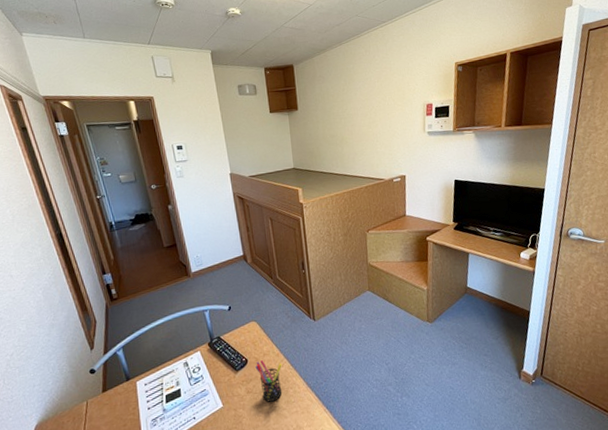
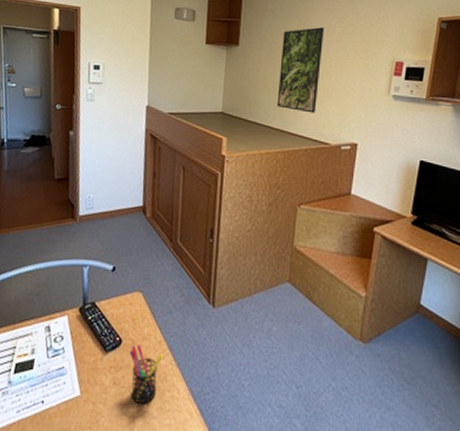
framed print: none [333,84,370,157] -> present [277,27,325,113]

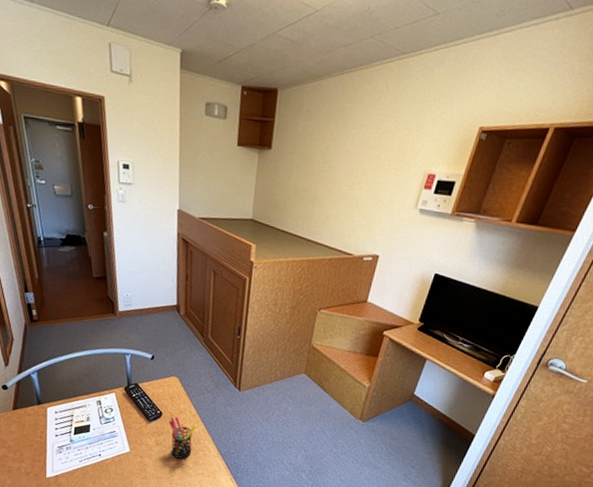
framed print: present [277,27,325,113] -> none [305,132,361,224]

